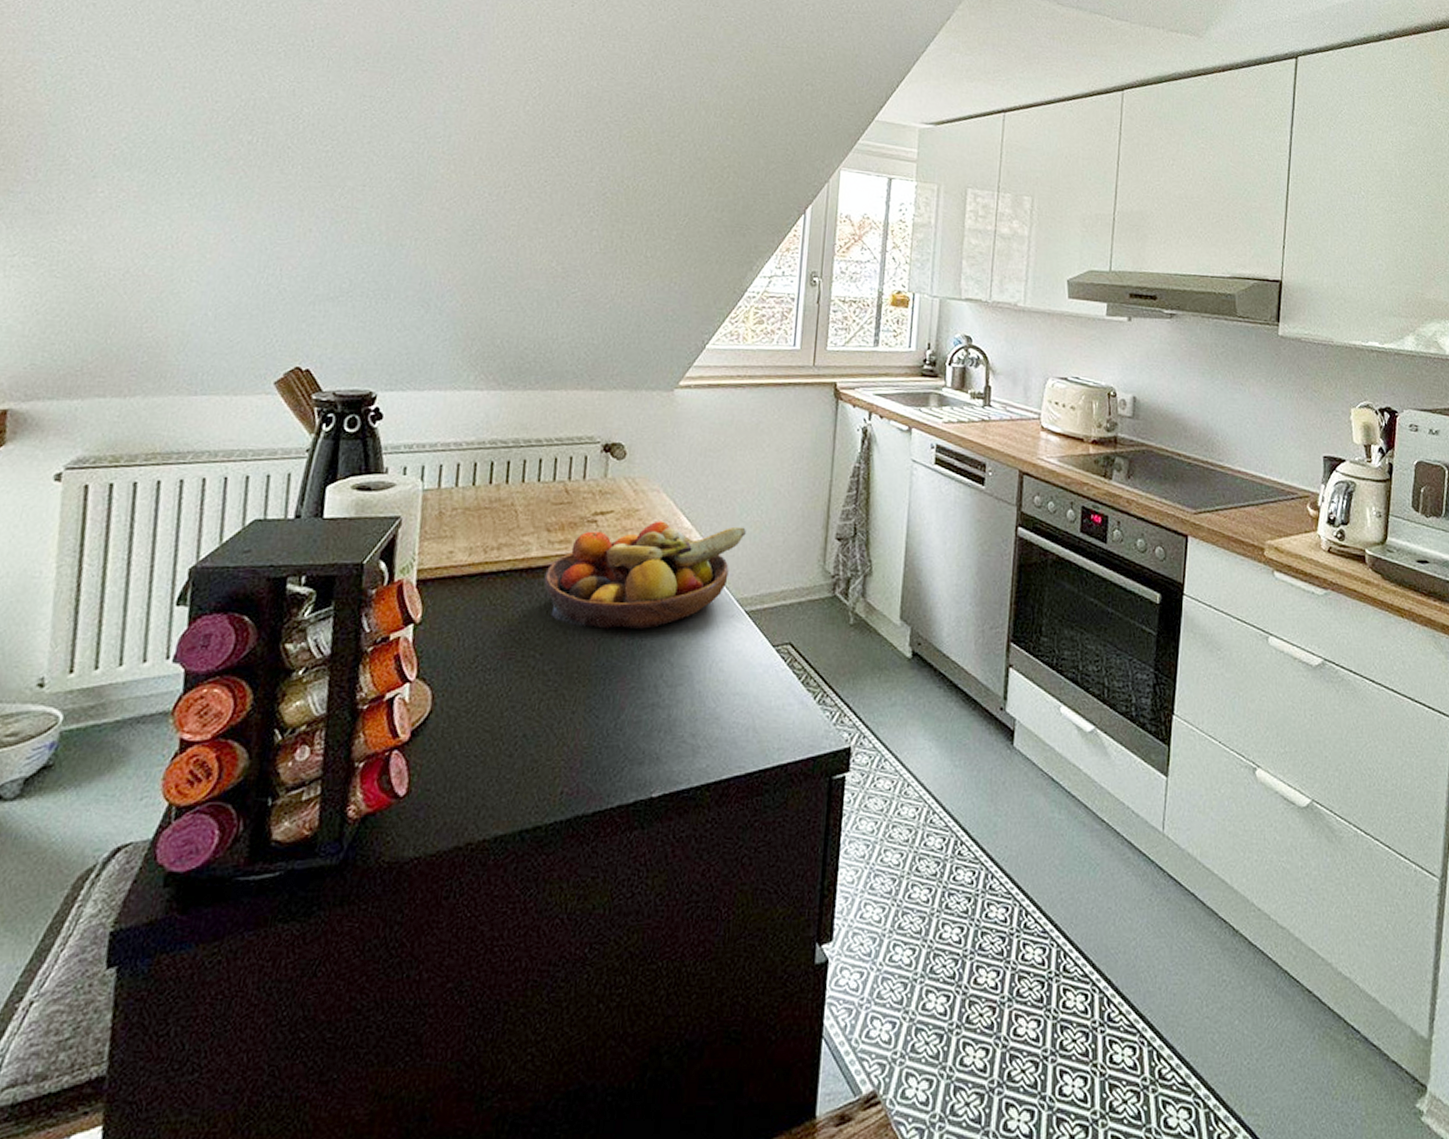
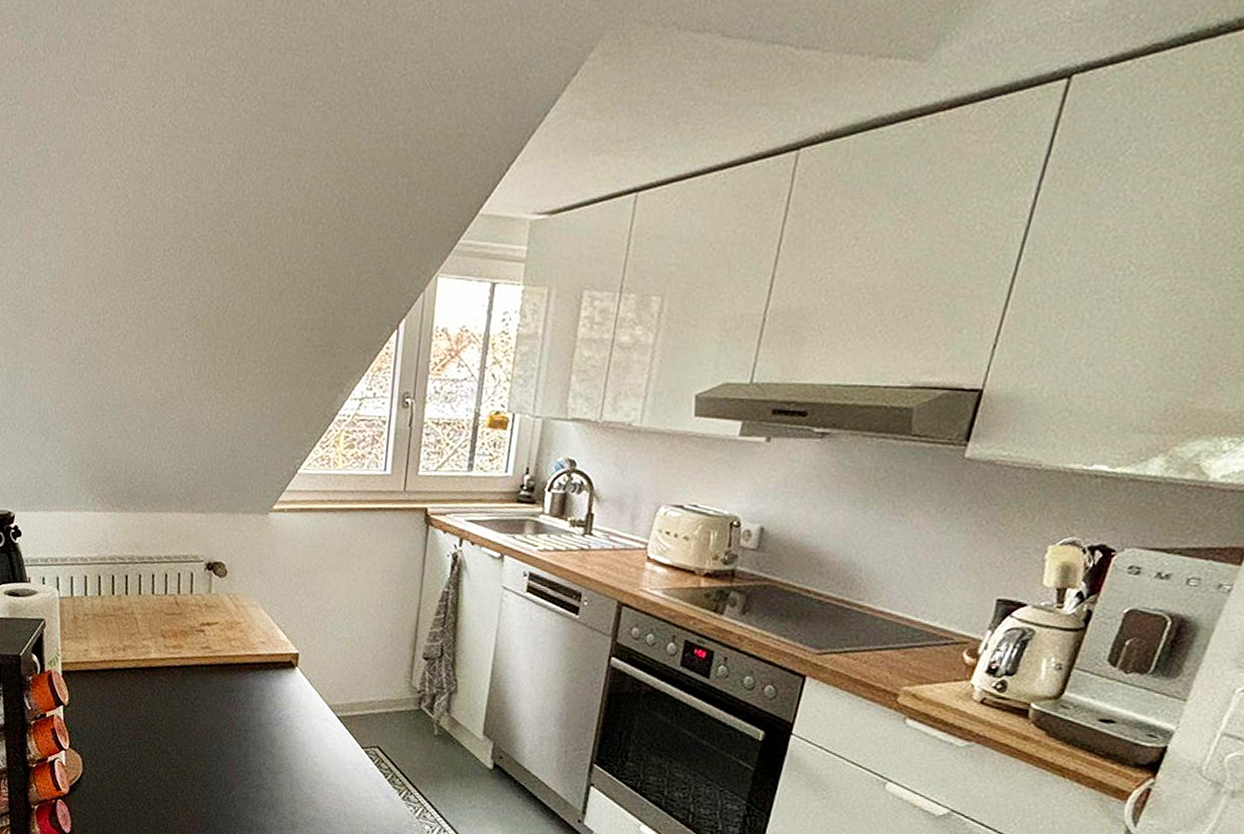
fruit bowl: present [544,521,746,630] -> none [163,633,338,725]

